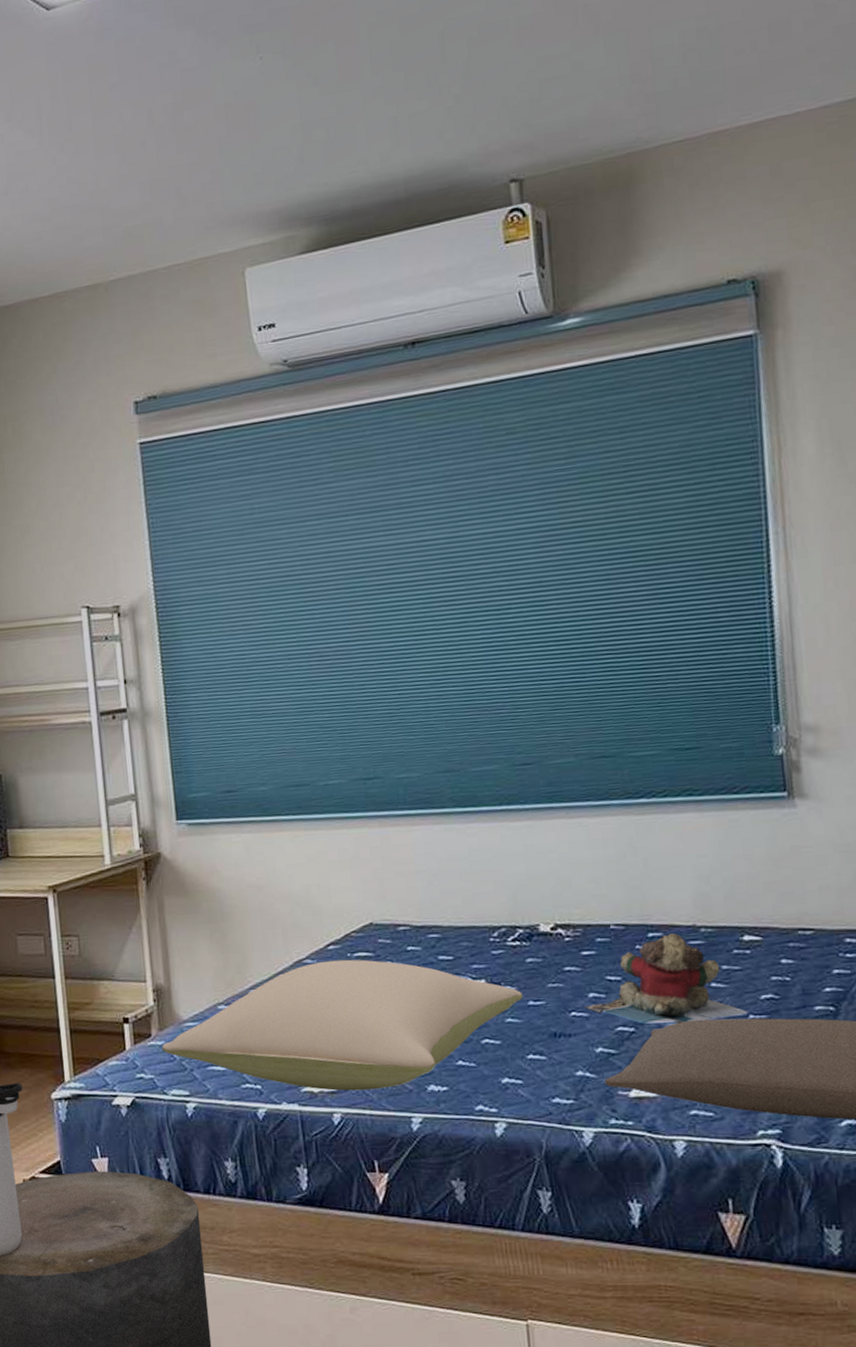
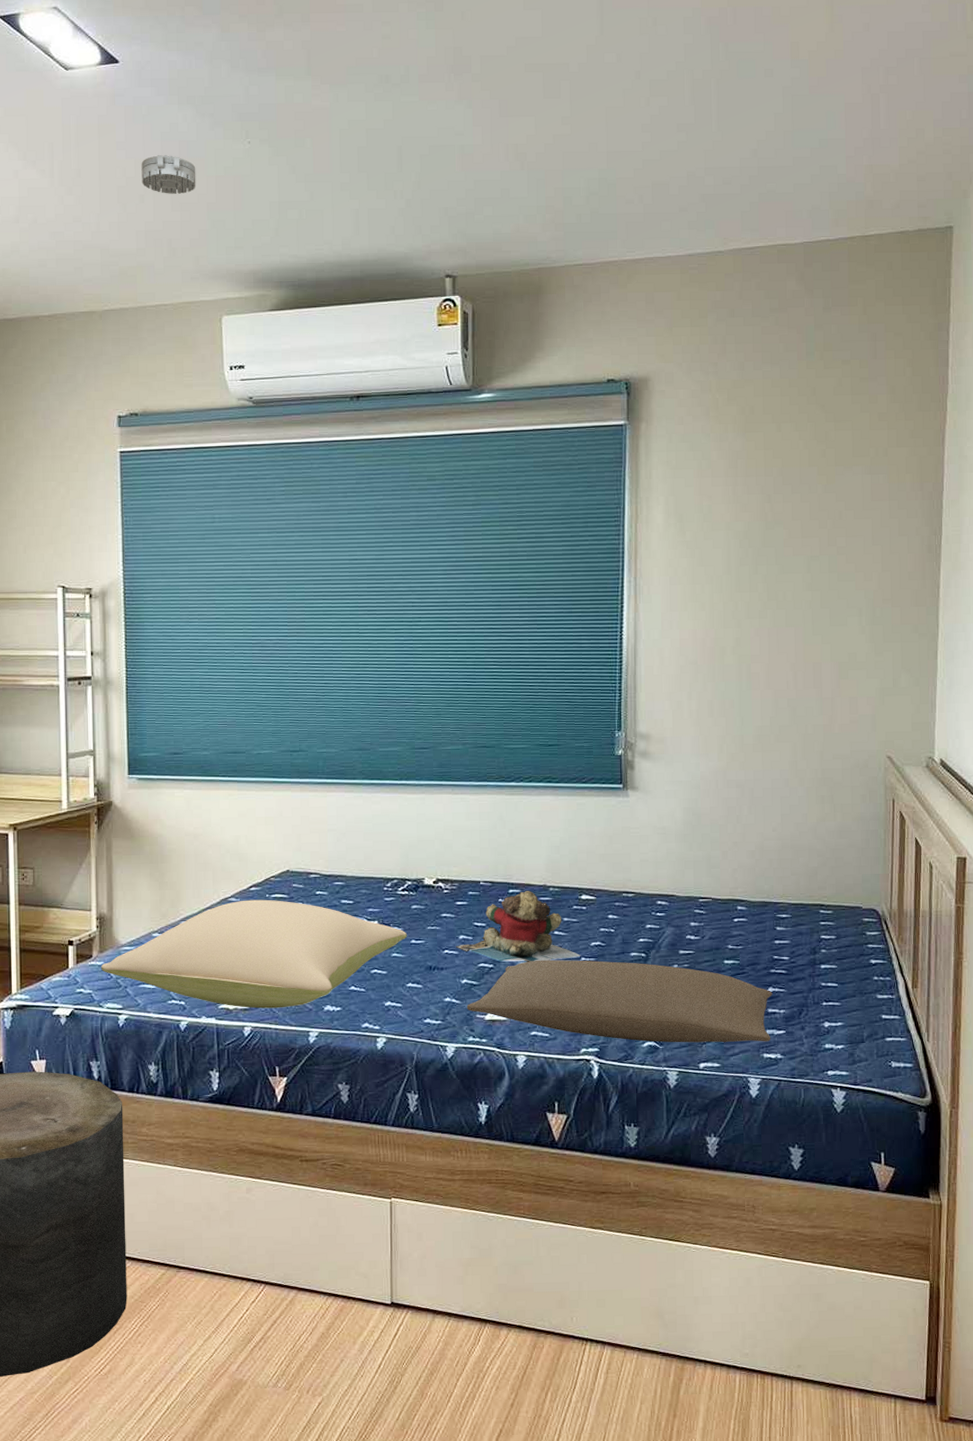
smoke detector: none [139,88,204,135] -> present [141,155,196,194]

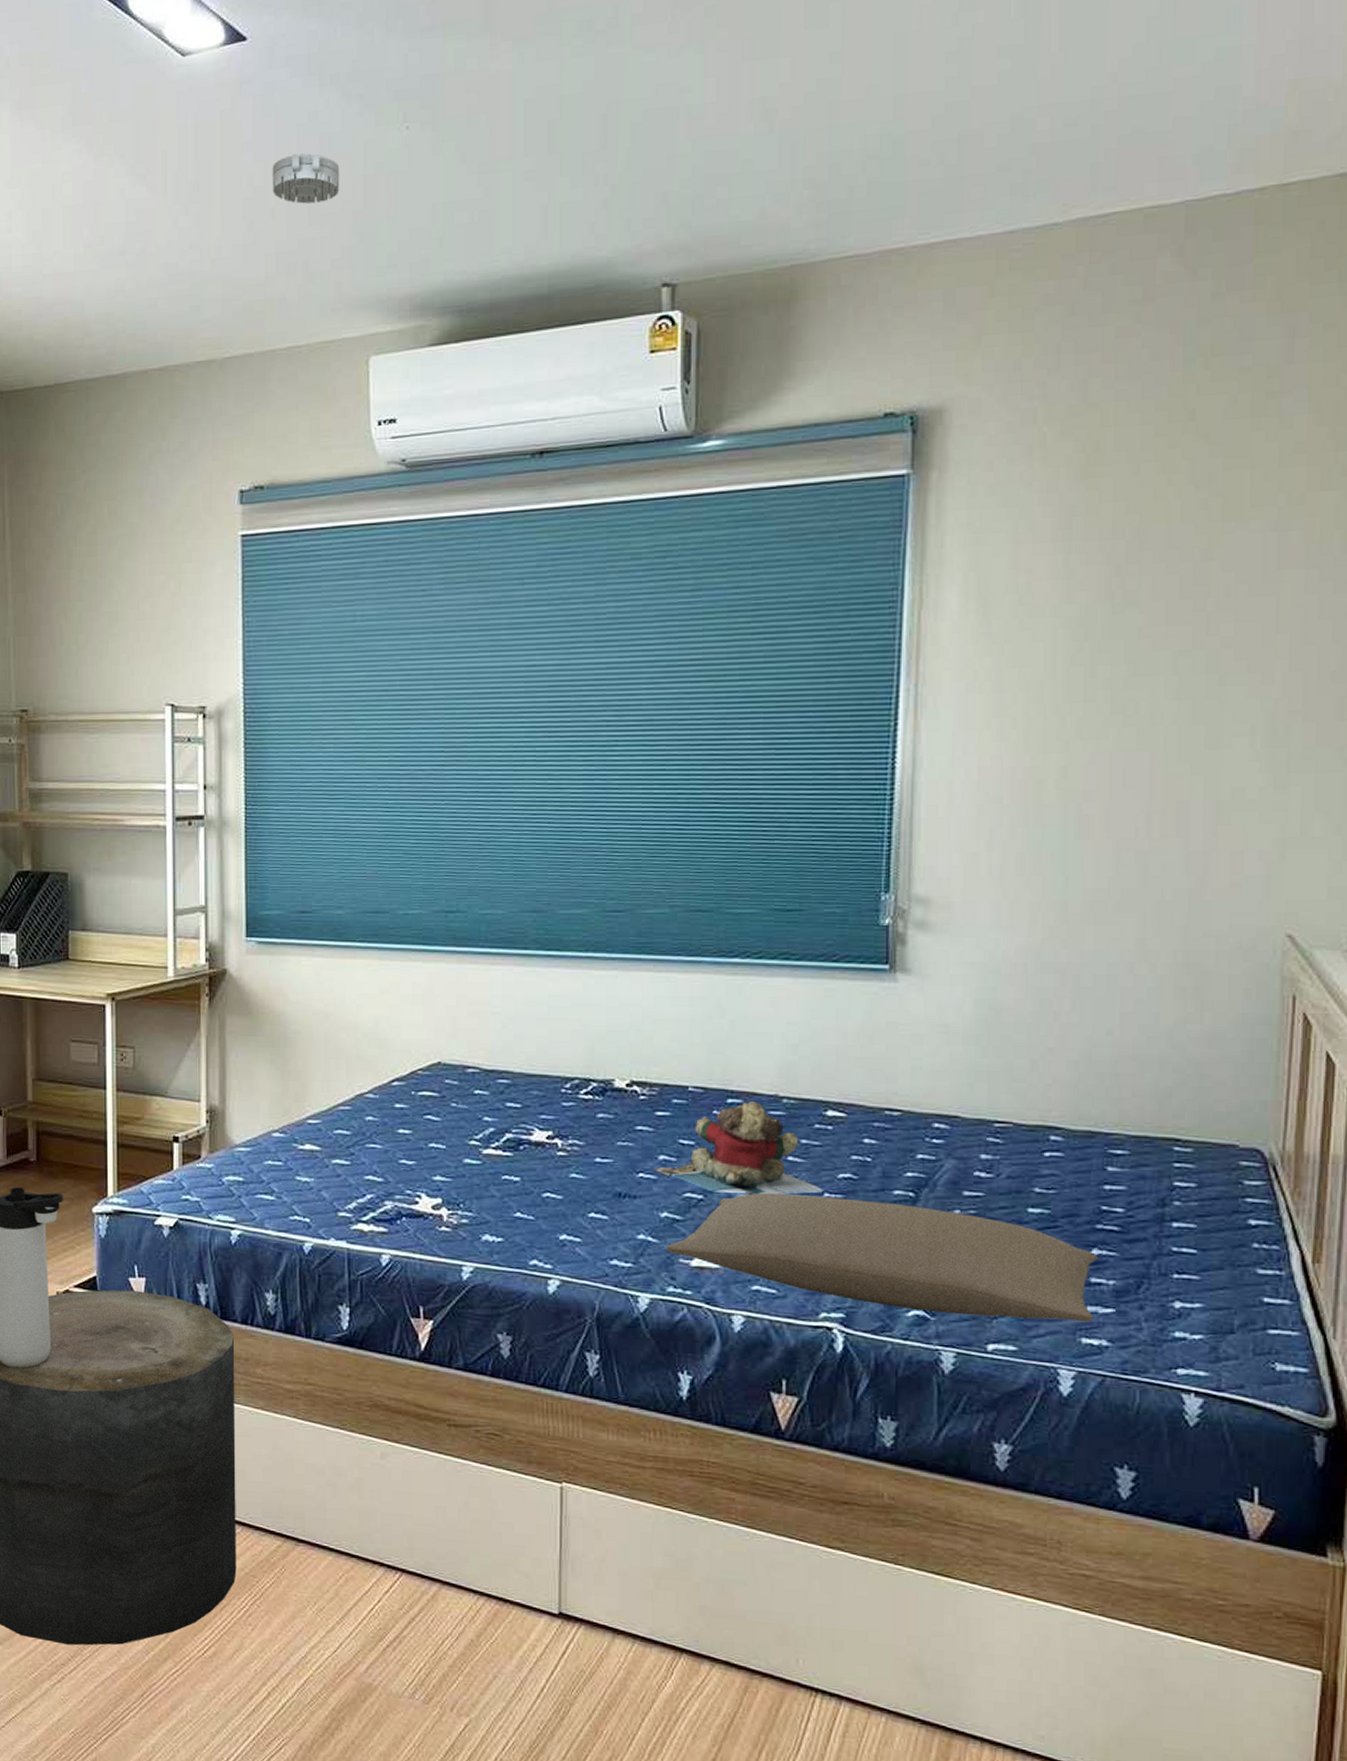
pillow: present [101,899,407,1009] -> none [211,1097,590,1234]

